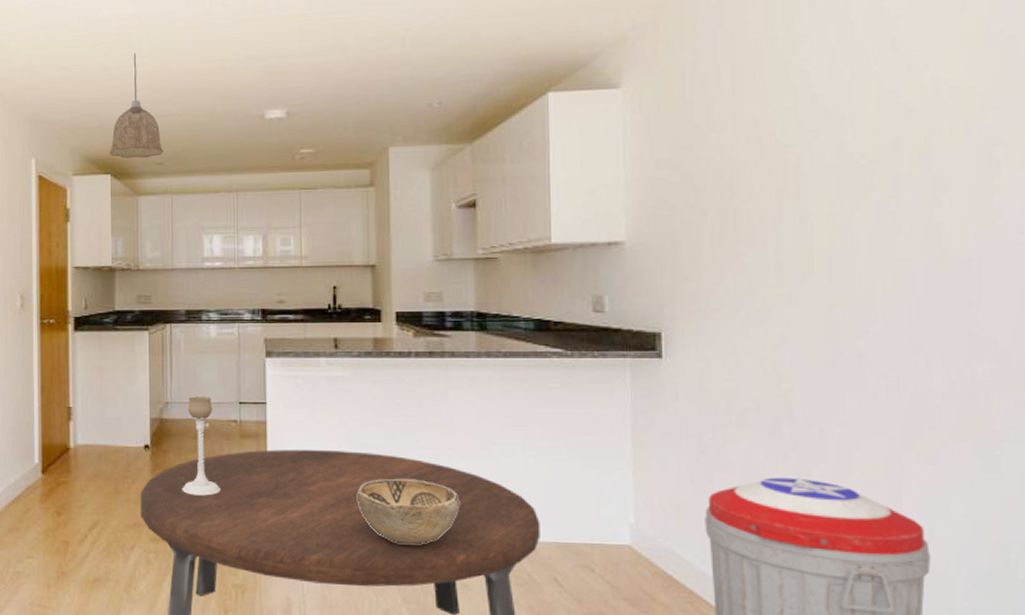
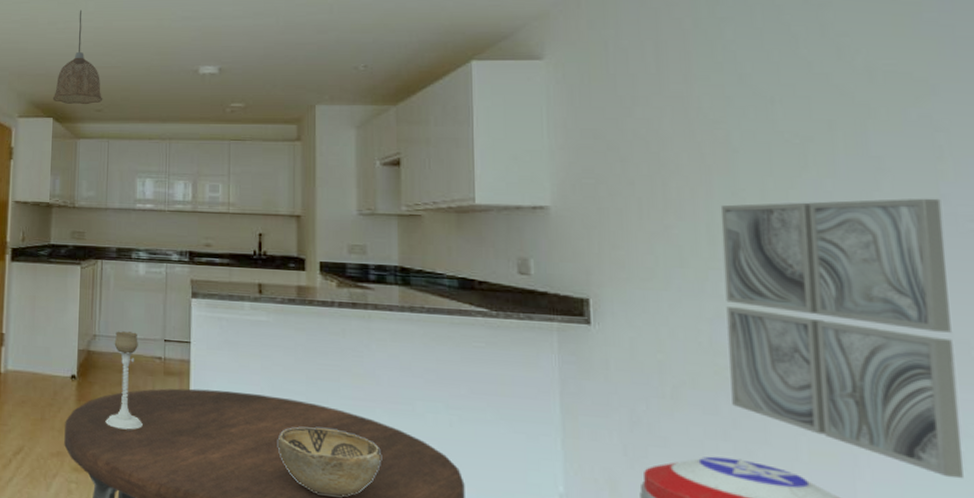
wall art: none [789,213,999,481] -> present [720,198,963,479]

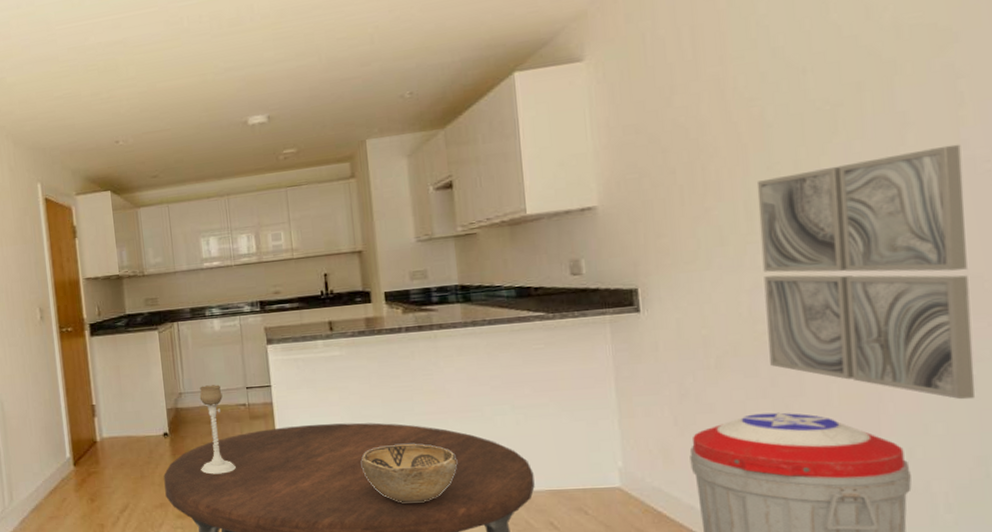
pendant lamp: present [52,10,103,105] -> none [107,76,157,175]

